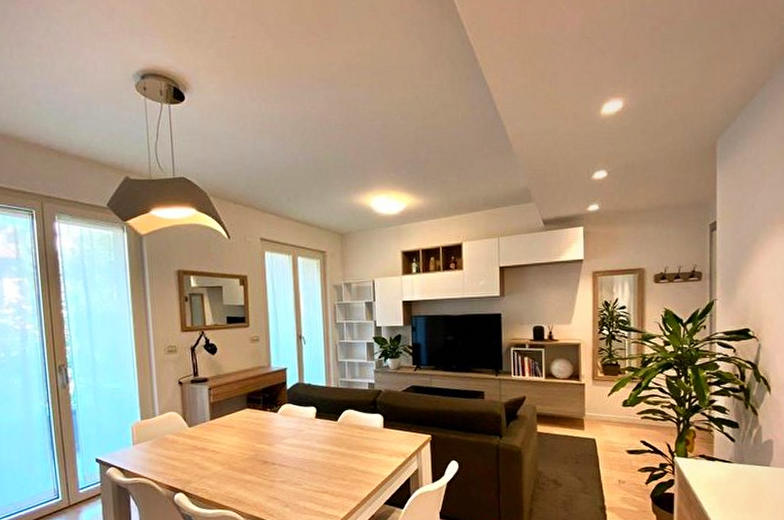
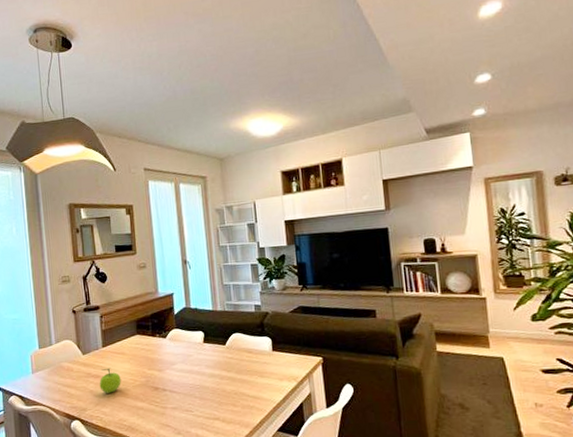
fruit: none [205,441,229,466] -> present [99,368,121,393]

